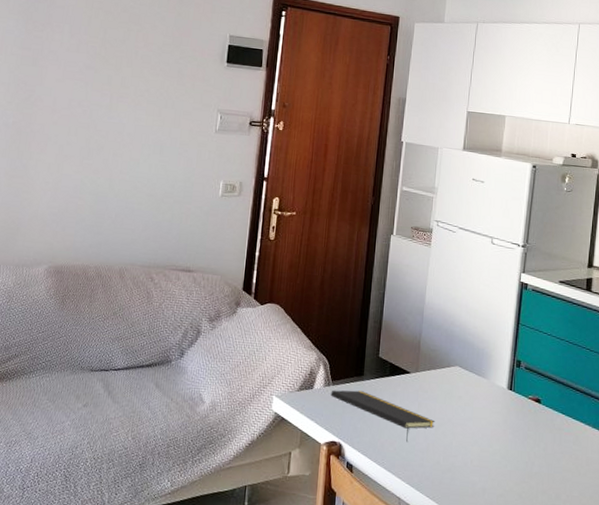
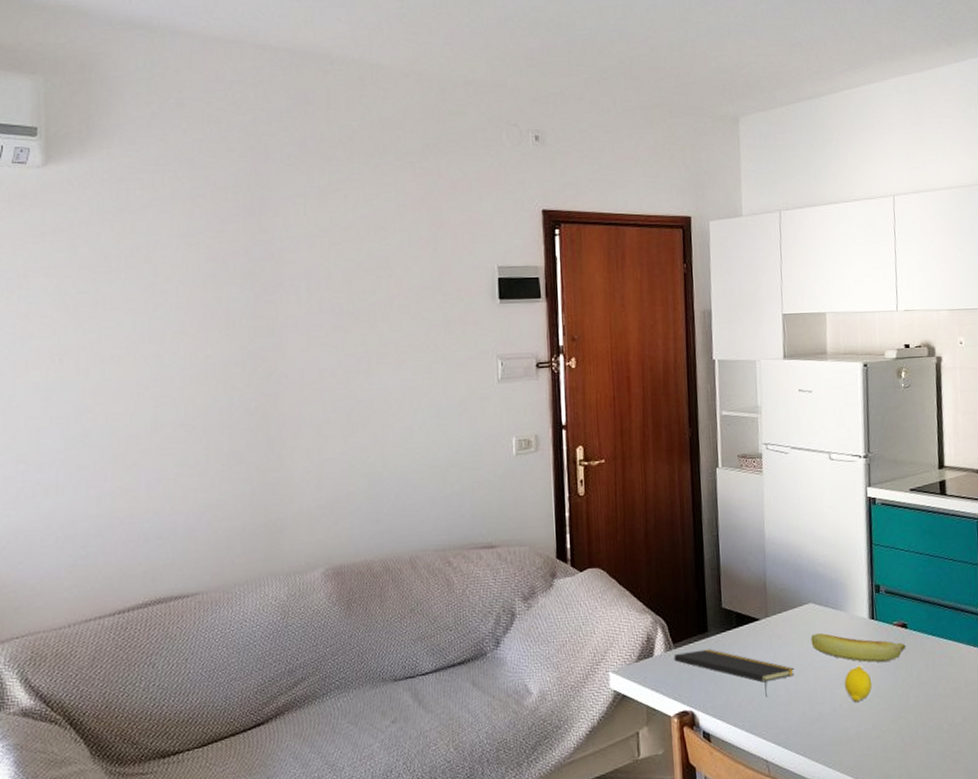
banana: none [453,393,537,430] -> present [811,632,906,663]
fruit: none [477,428,503,461] -> present [844,665,872,702]

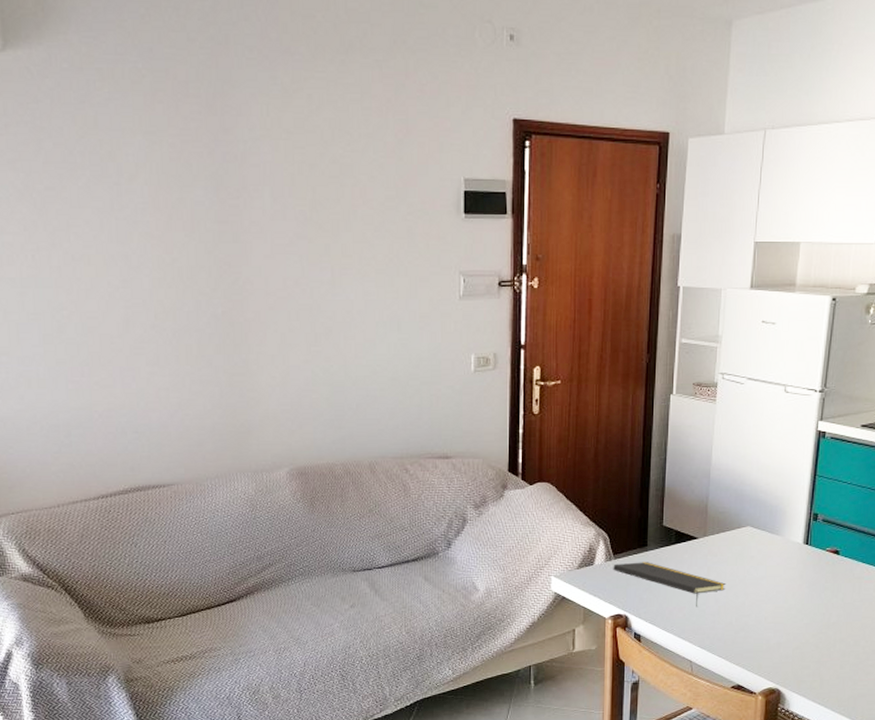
banana: present [811,632,906,663] -> none [745,553,835,583]
fruit: present [844,665,872,702] -> none [771,584,798,616]

